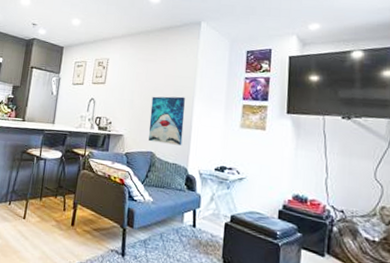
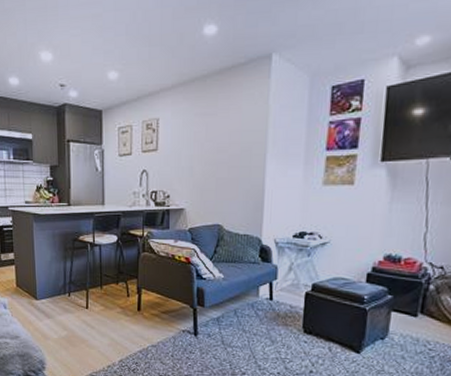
wall art: present [148,96,185,146] -> none [213,155,256,214]

